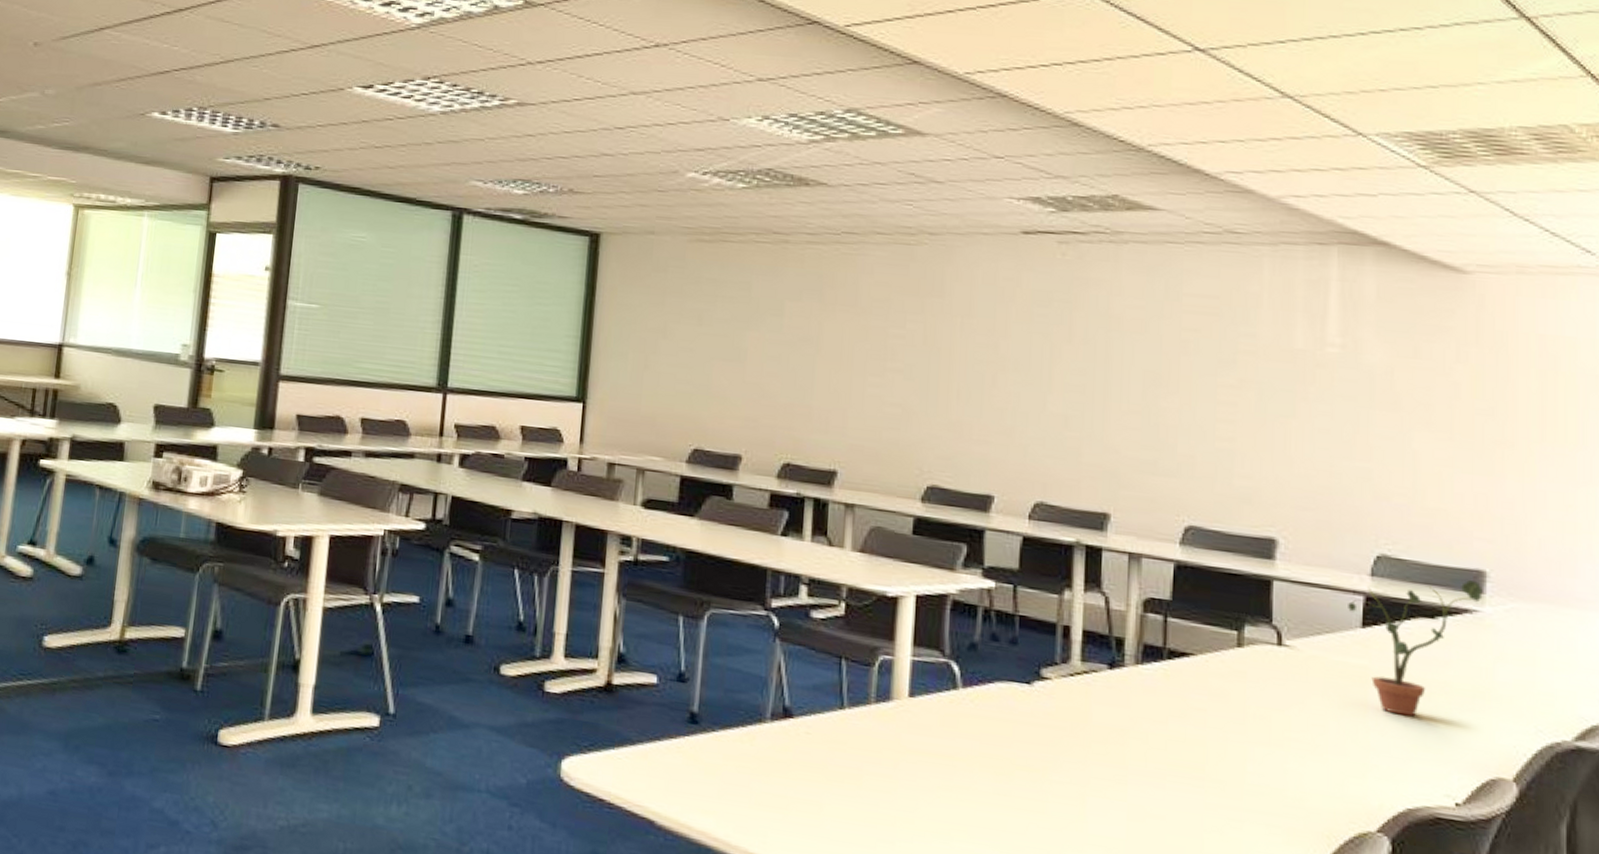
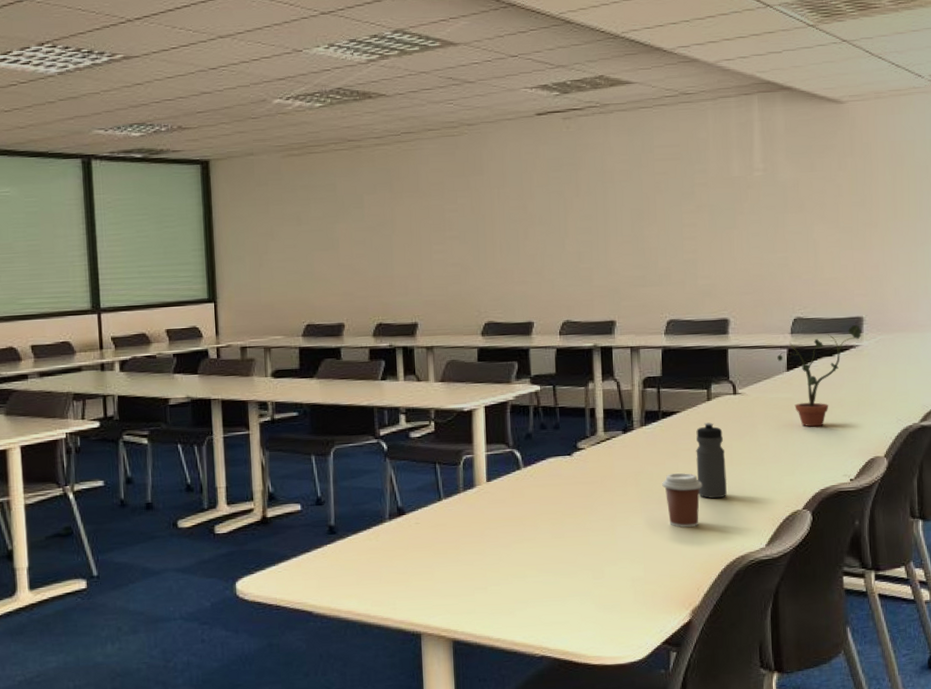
coffee cup: none [1161,739,1222,823] -> present [662,473,702,528]
water bottle: none [1214,677,1261,790] -> present [696,422,728,499]

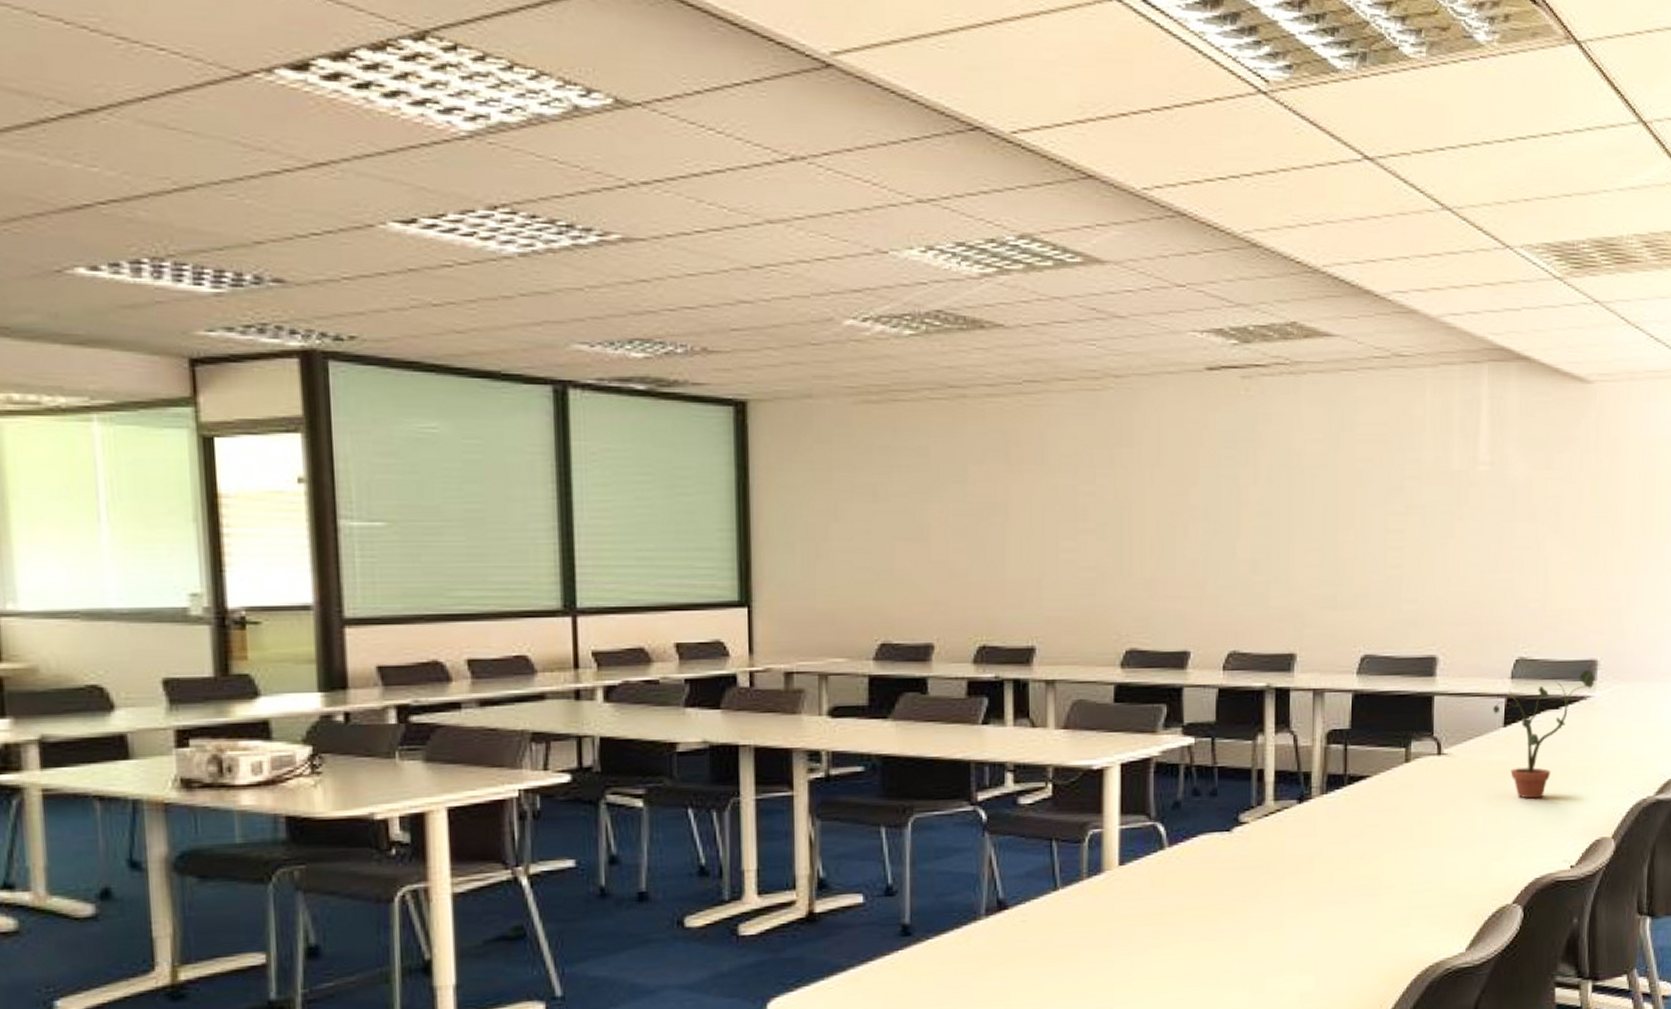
coffee cup: present [662,473,702,528] -> none [1344,855,1393,927]
water bottle: present [696,422,728,499] -> none [1387,791,1424,890]

